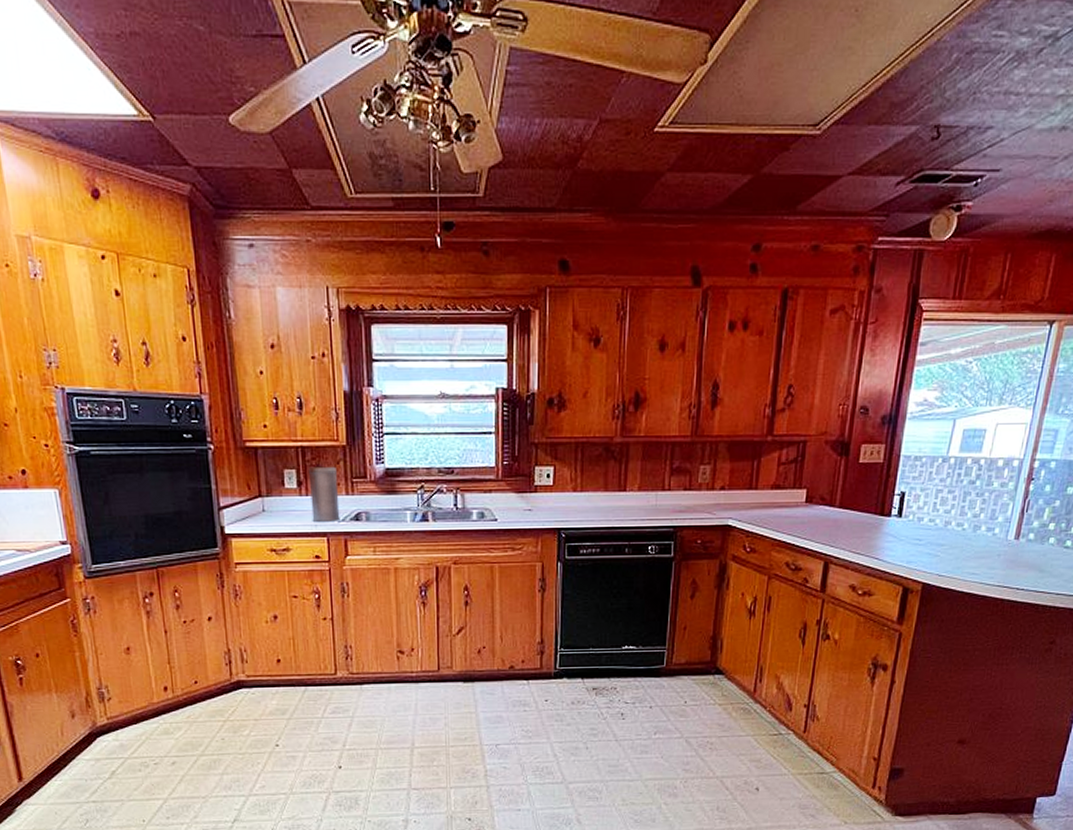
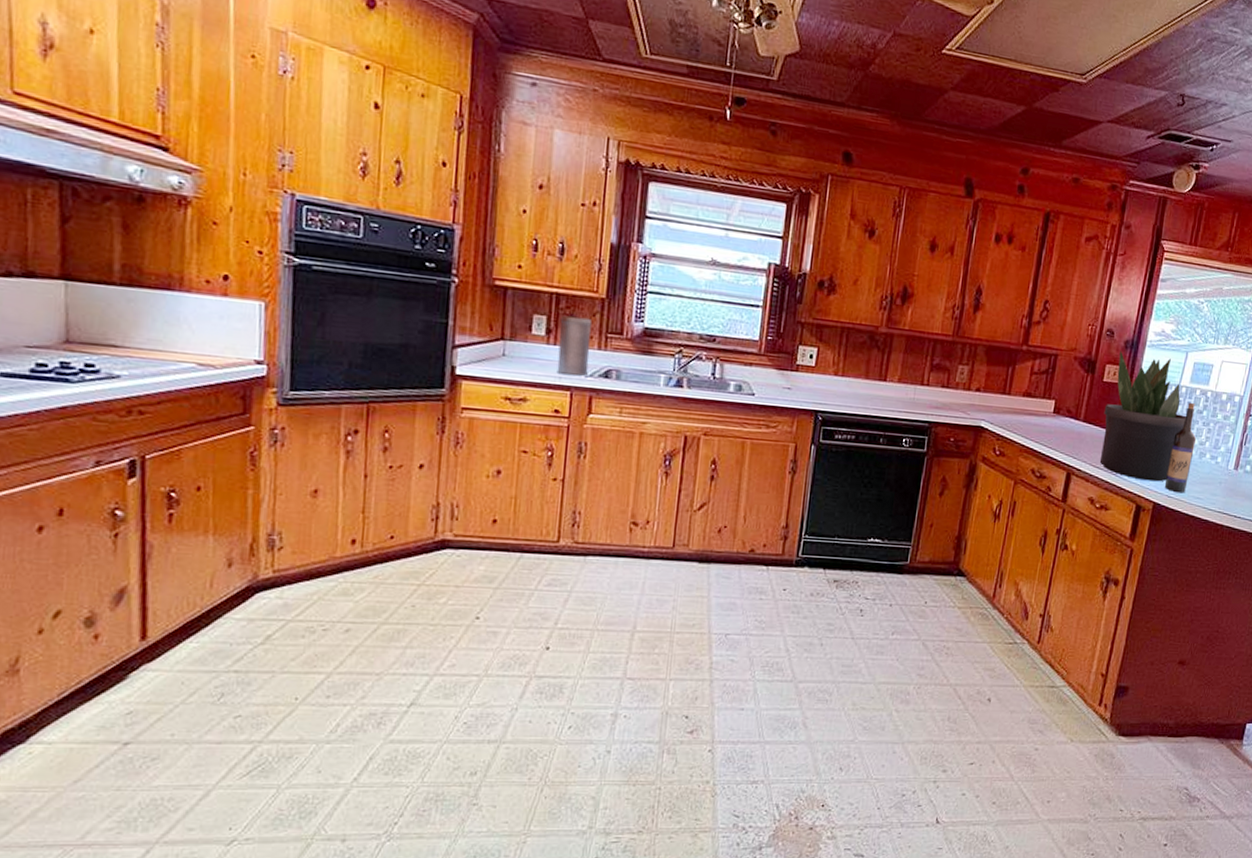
planter: none [859,428,956,562] -> present [1099,351,1186,482]
wine bottle: none [934,473,968,571] -> present [1164,402,1196,493]

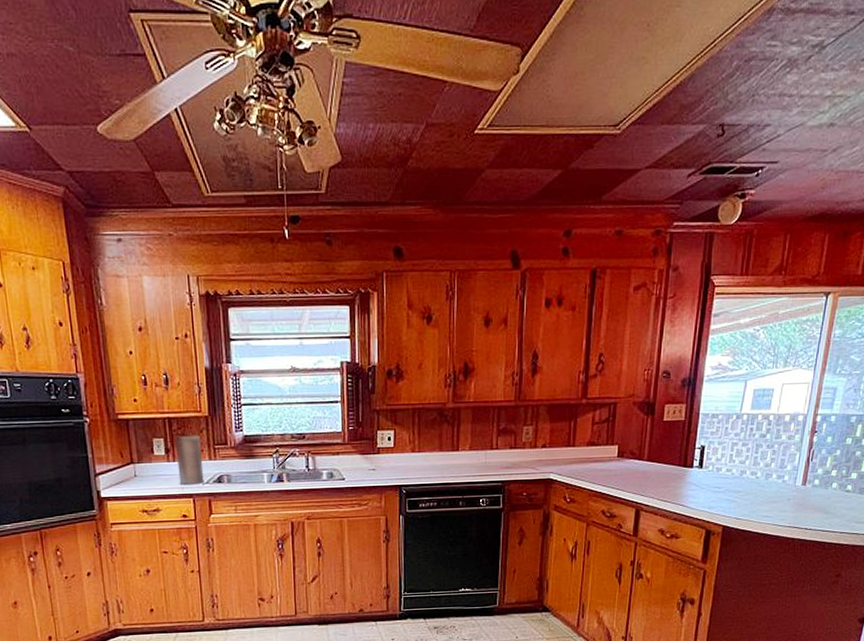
planter: present [1099,351,1186,482] -> none [666,389,749,507]
wine bottle: present [1164,402,1196,493] -> none [732,428,761,514]

